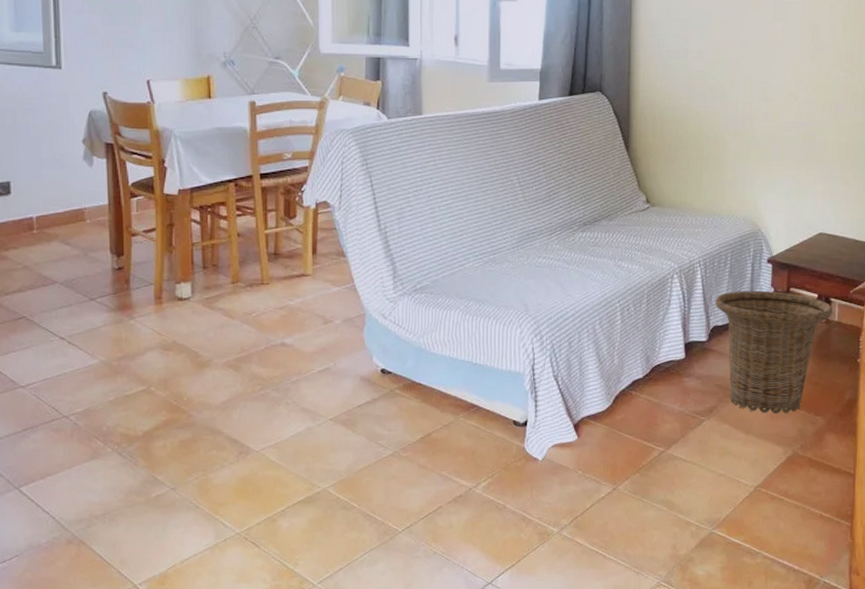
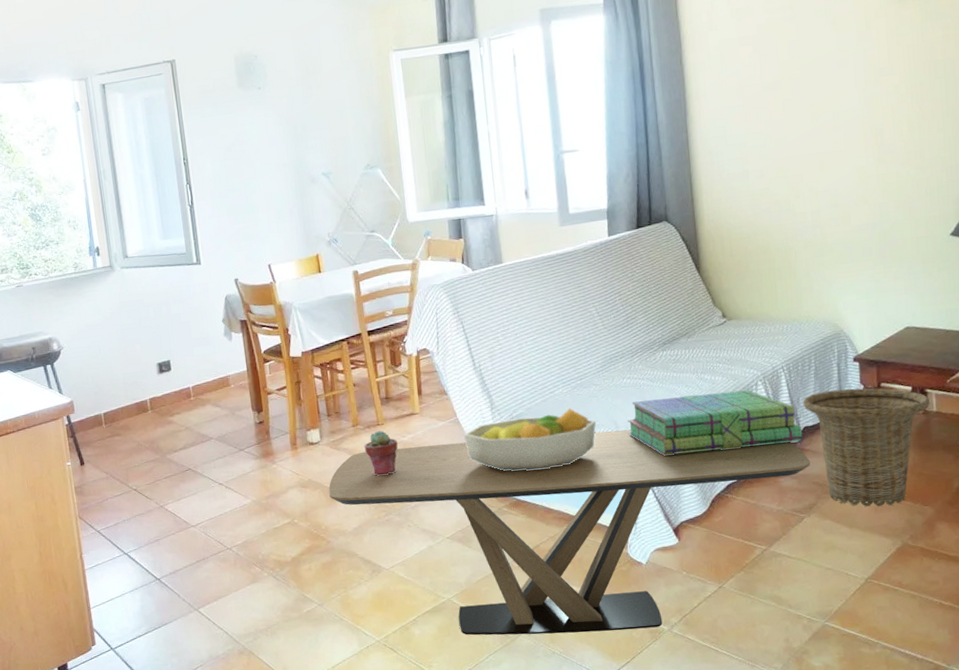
coffee table: none [196,312,716,532] -> present [328,430,811,635]
potted succulent: none [243,290,283,343] -> present [364,430,398,476]
fruit bowl: none [359,285,506,351] -> present [463,408,597,472]
stack of books: none [538,282,712,345] -> present [628,390,803,456]

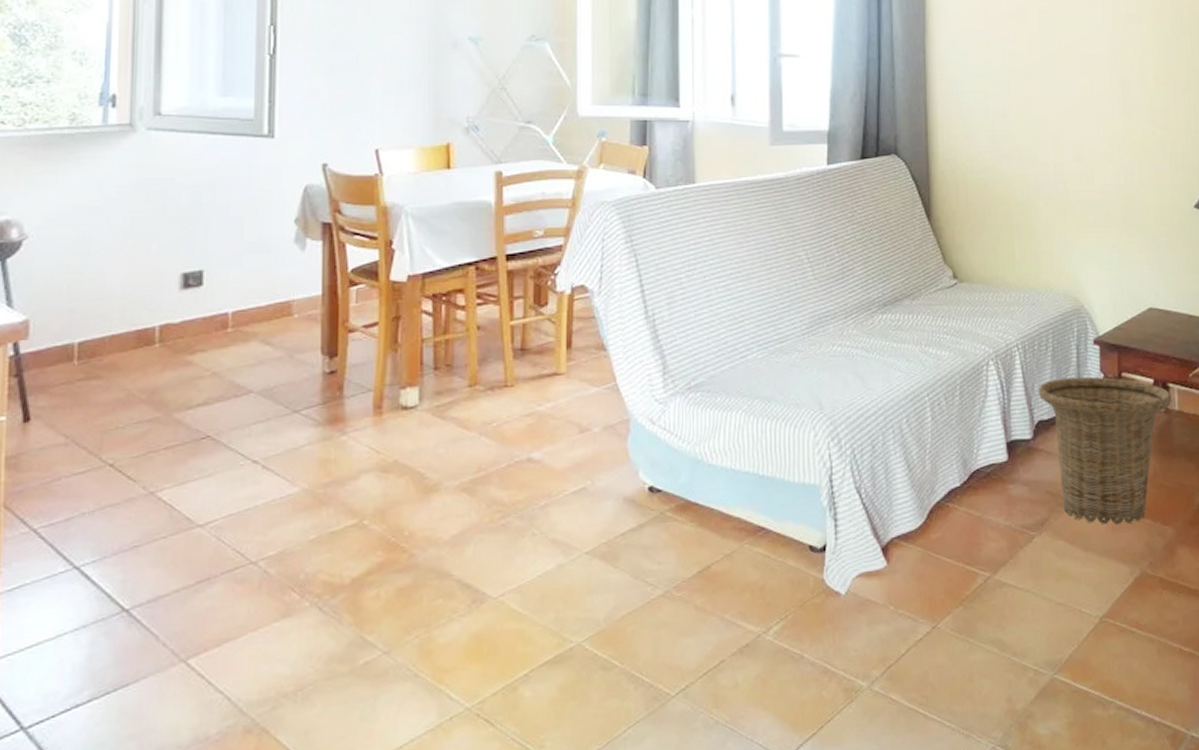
coffee table: present [328,430,811,635] -> none [422,412,1044,698]
potted succulent: present [364,430,398,476] -> none [482,393,530,459]
fruit bowl: present [463,408,597,472] -> none [622,380,797,462]
stack of books: present [628,390,803,456] -> none [834,370,1037,449]

